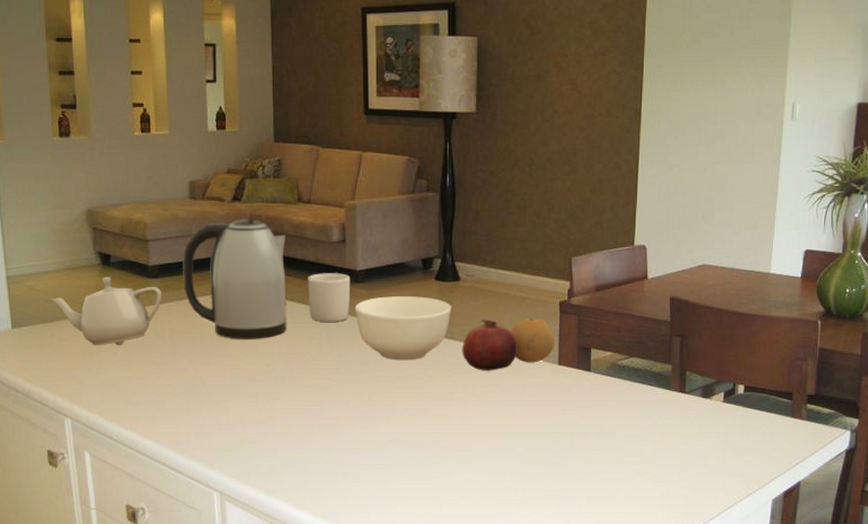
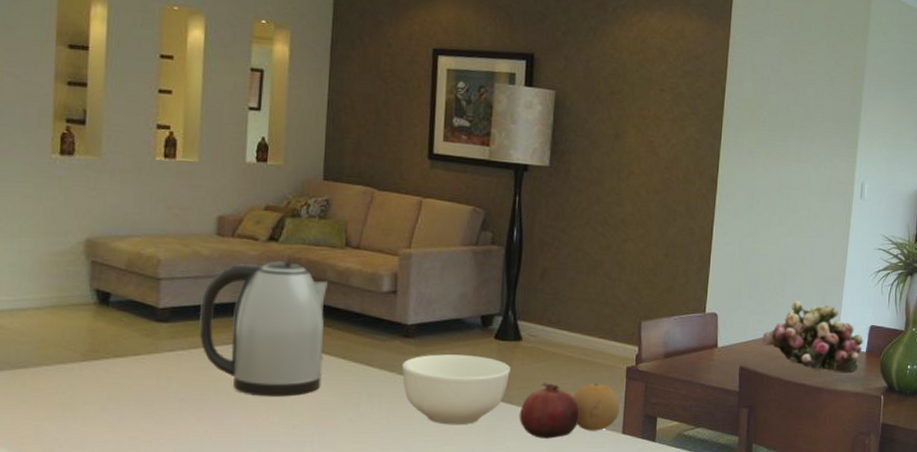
teapot: present [50,277,163,346] -> none [26,318,172,399]
mug: present [307,273,351,323] -> none [348,325,400,381]
flower arrangement: none [693,228,798,298] -> present [762,300,863,373]

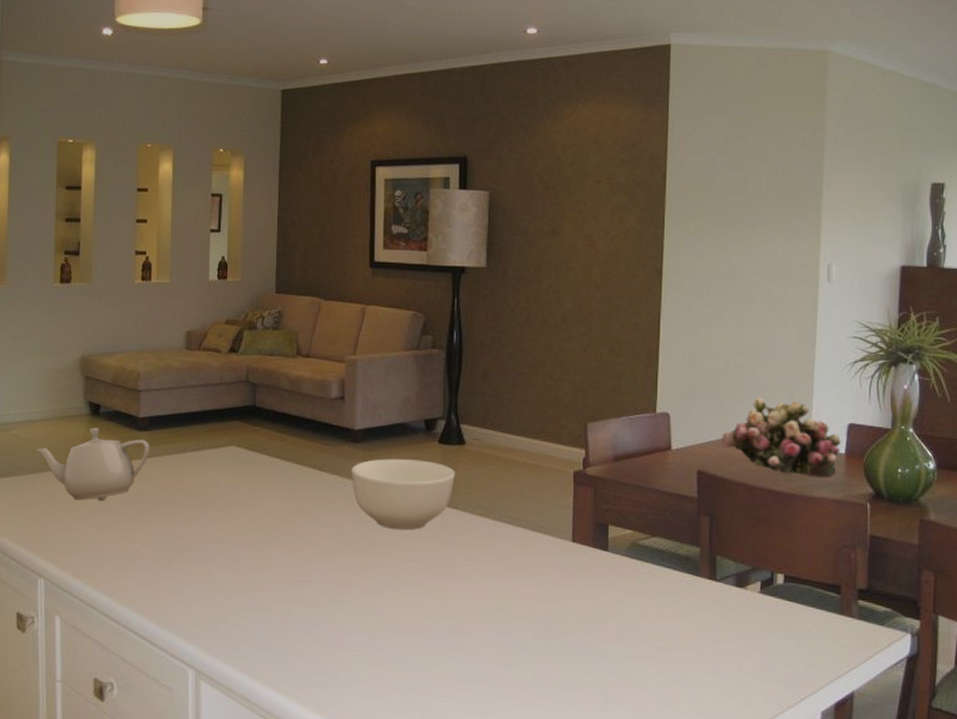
teapot: none [26,318,172,399] -> present [35,427,150,502]
kettle: present [199,261,328,396] -> none [172,371,282,500]
fruit: present [519,383,580,439] -> none [465,488,527,546]
fruit: present [573,383,620,431] -> none [519,488,569,539]

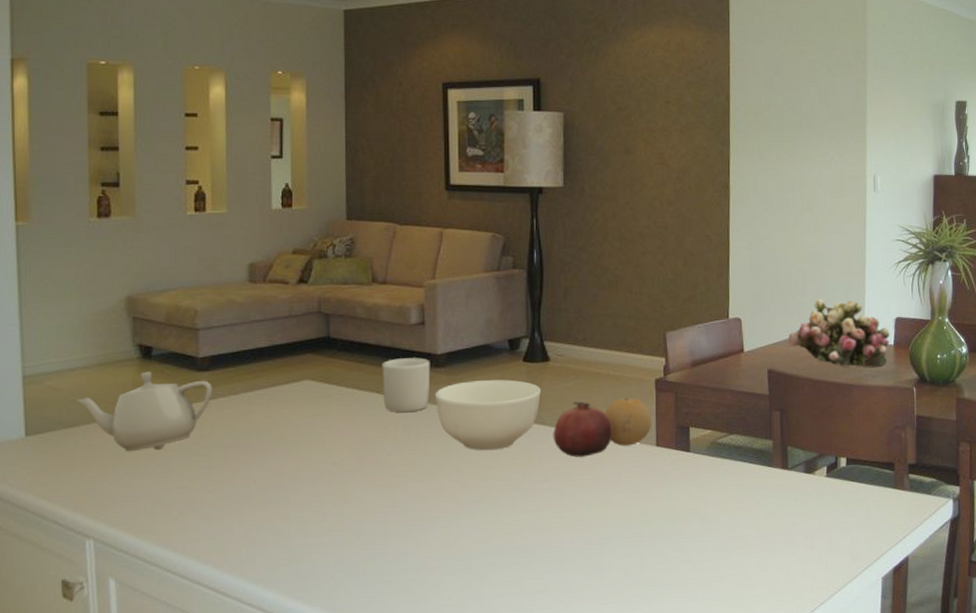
mug: none [302,431,348,485] -> present [382,358,430,413]
fruit: none [465,488,527,546] -> present [553,401,612,458]
fruit: none [519,488,569,539] -> present [604,398,652,446]

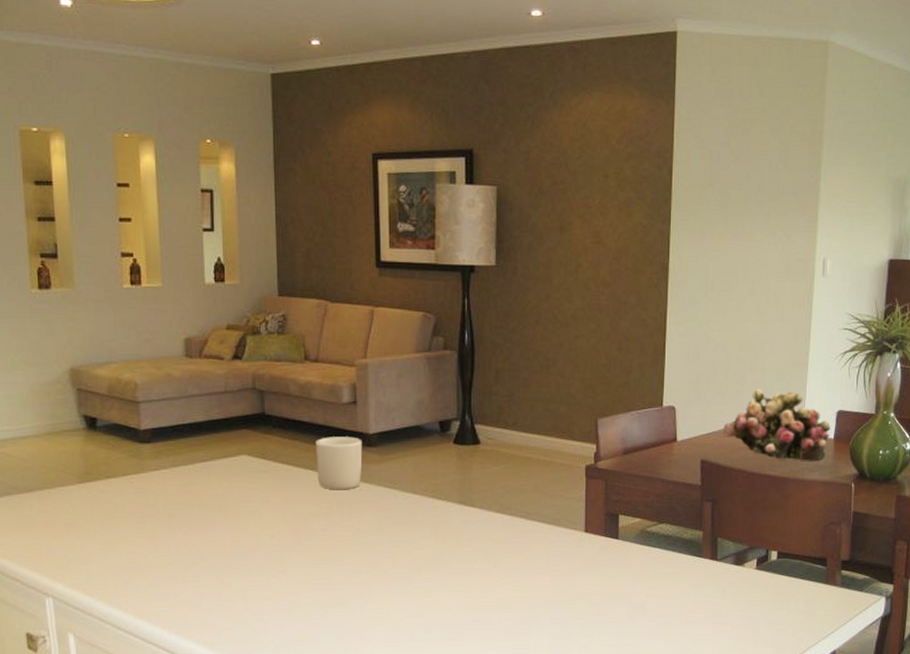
teapot: present [76,371,213,452] -> none [29,442,156,518]
bowl: present [435,379,541,451] -> none [367,461,471,530]
fruit: present [553,401,612,458] -> none [482,485,541,540]
fruit: present [604,398,652,446] -> none [534,483,582,531]

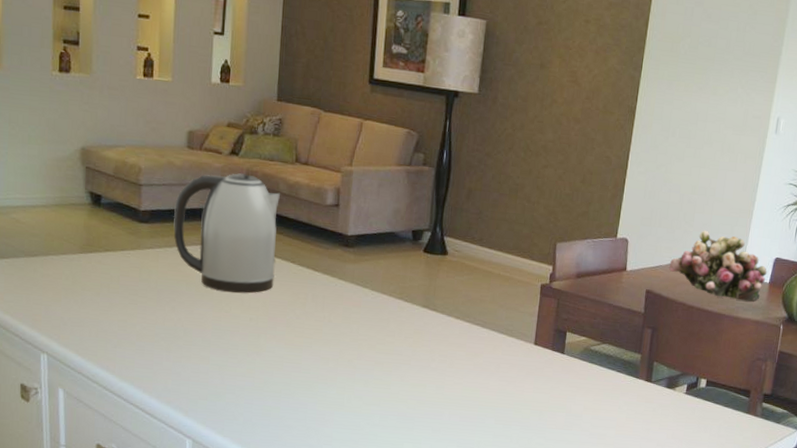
kettle: none [177,379,294,509] -> present [173,173,280,293]
mug: present [315,437,363,490] -> none [297,234,341,284]

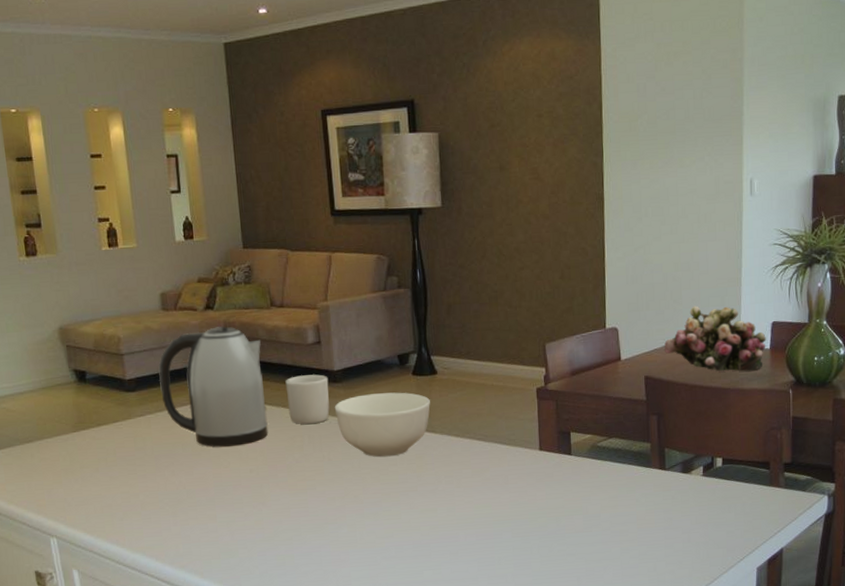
mug: none [297,234,341,284] -> present [285,374,330,425]
bowl: none [342,263,437,328] -> present [334,392,430,458]

